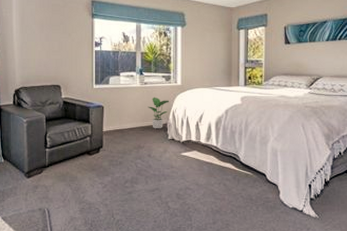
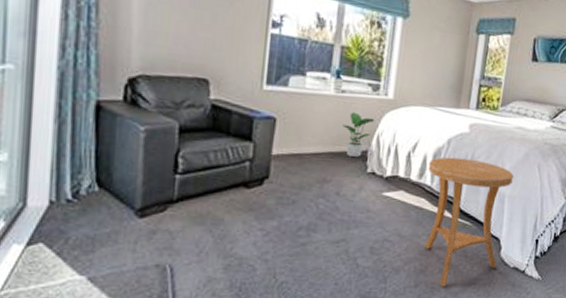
side table: none [213,123,282,224] -> present [424,157,513,287]

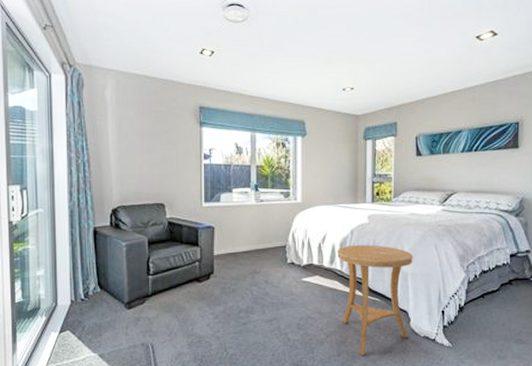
potted plant: present [342,112,375,157] -> none [264,216,289,251]

